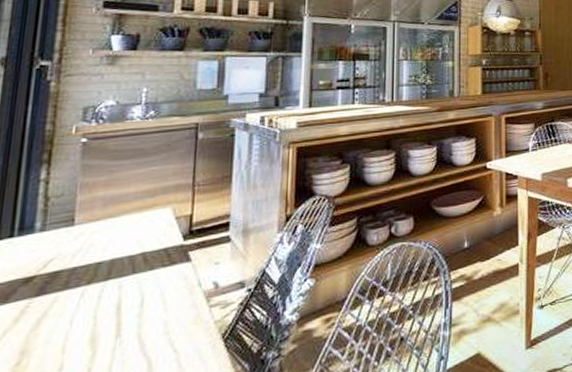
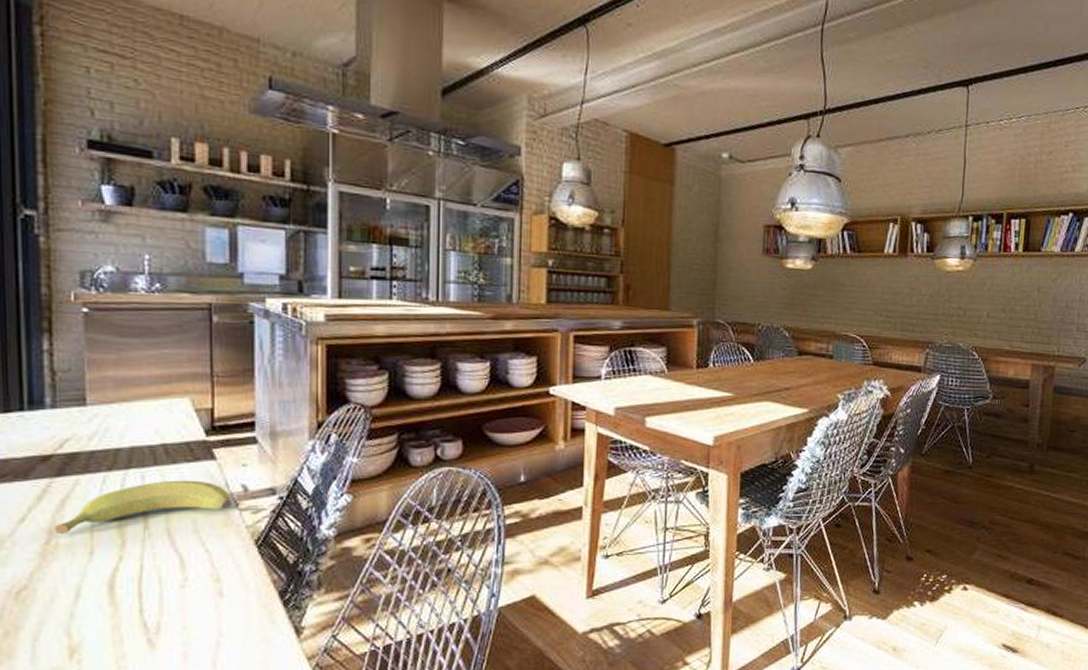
banana: none [27,283,203,354] -> present [55,480,231,535]

